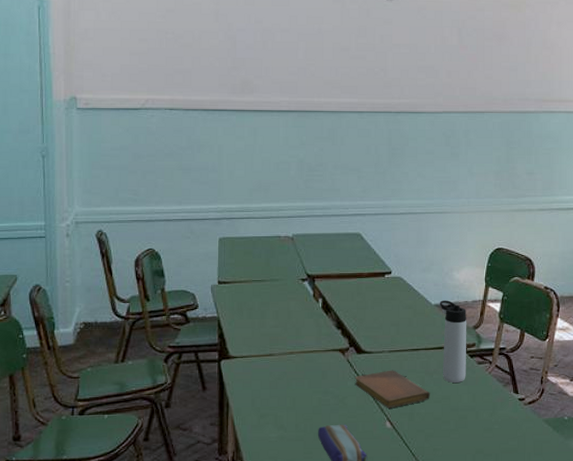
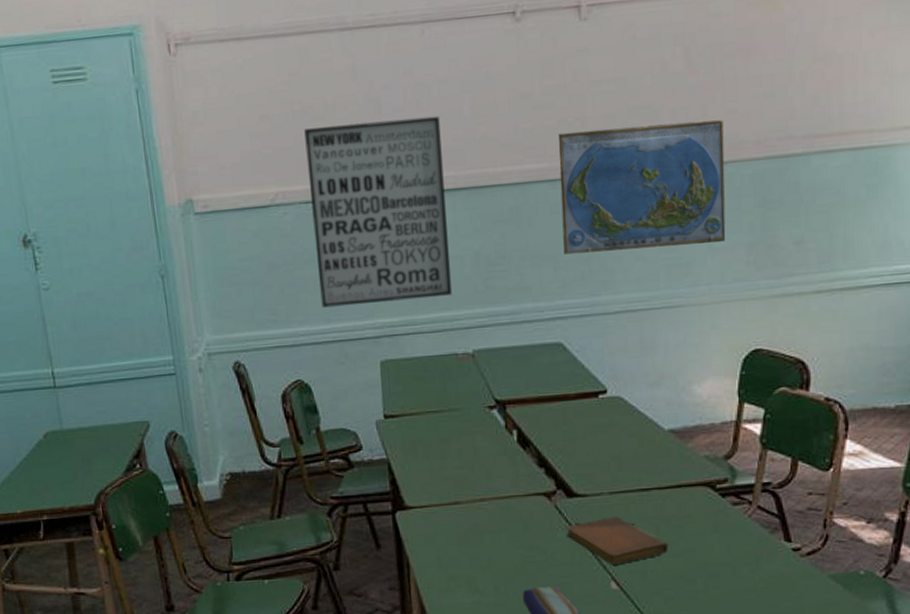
wall art: none [174,53,280,193] -> present [304,115,453,308]
world map: none [366,78,482,168] -> present [558,119,726,254]
thermos bottle: present [439,300,466,383] -> none [674,423,717,530]

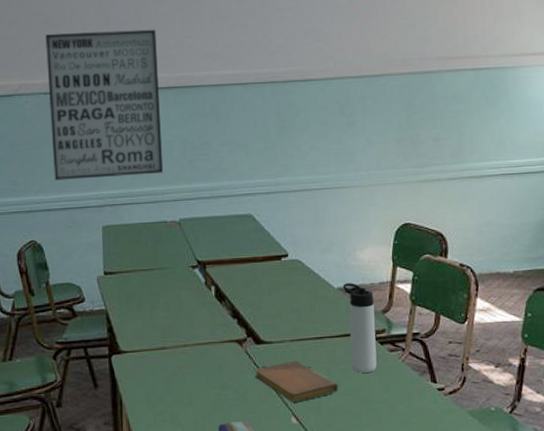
world map: present [558,119,726,254] -> none [250,42,381,143]
thermos bottle: none [674,423,717,530] -> present [342,283,377,373]

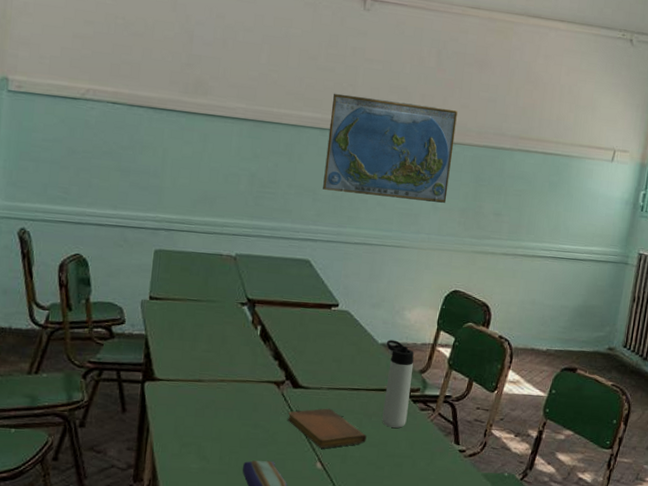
wall art: present [45,29,164,180] -> none [111,41,241,205]
world map: none [250,42,381,143] -> present [323,93,458,203]

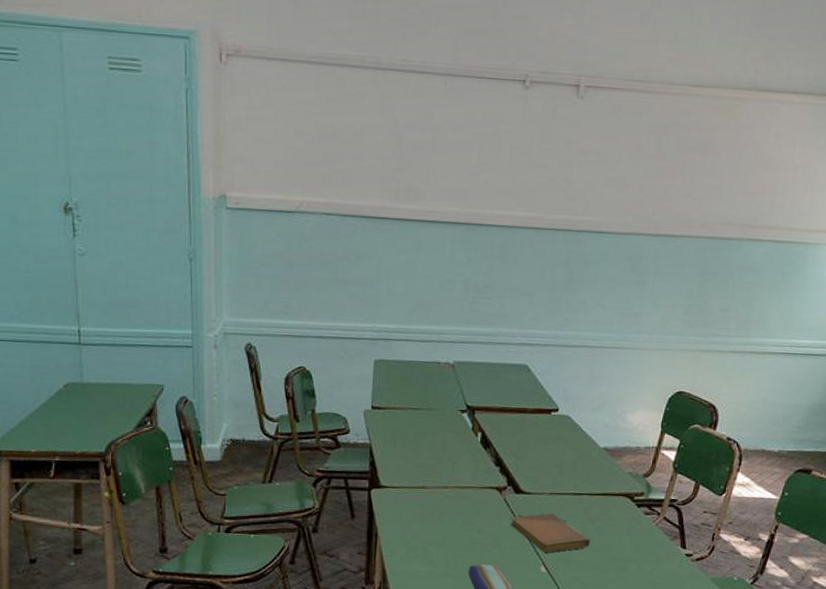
world map: present [323,93,458,203] -> none [539,190,680,300]
thermos bottle: present [382,340,414,428] -> none [605,444,637,532]

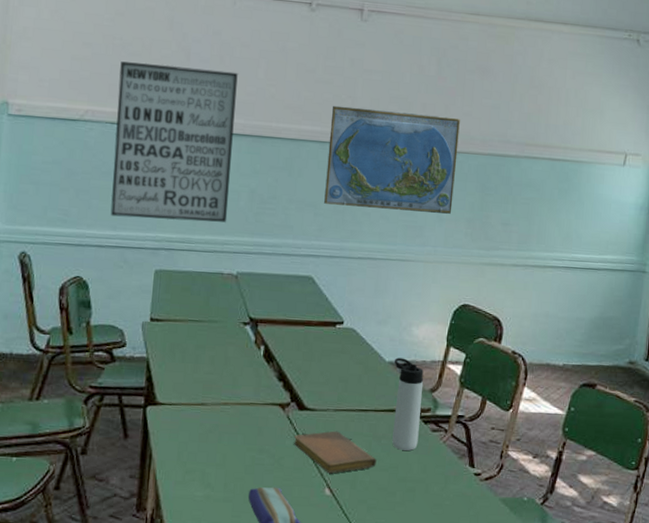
wall art: none [329,150,451,312] -> present [110,61,238,222]
world map: none [539,190,680,300] -> present [324,105,460,214]
thermos bottle: none [605,444,637,532] -> present [392,357,424,451]

